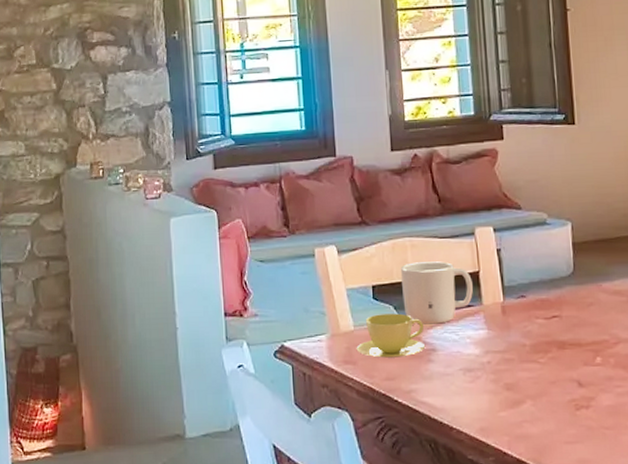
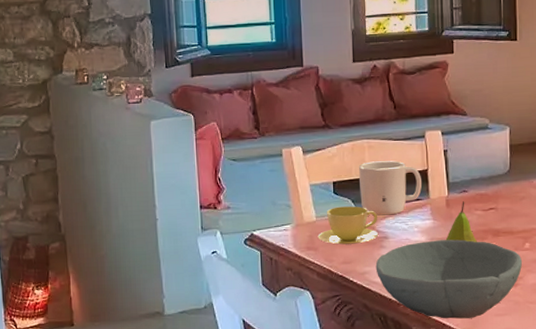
bowl: none [423,352,594,447] -> present [375,239,523,319]
fruit: none [504,308,539,356] -> present [446,201,477,242]

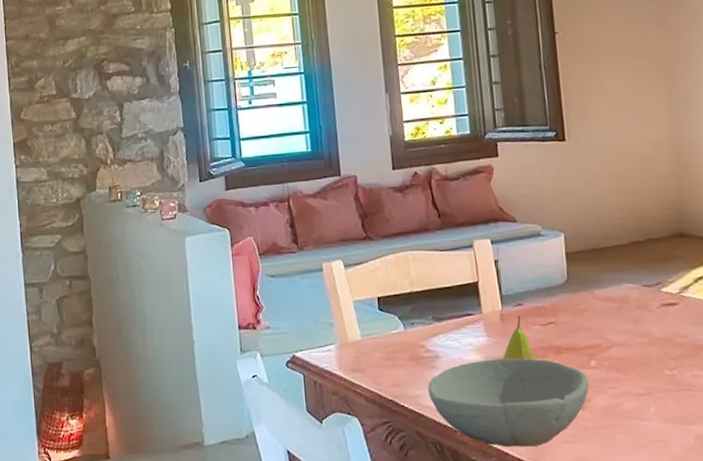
teacup: present [317,206,379,245] -> none [364,323,430,366]
mug: present [358,161,423,216] -> none [403,273,474,333]

